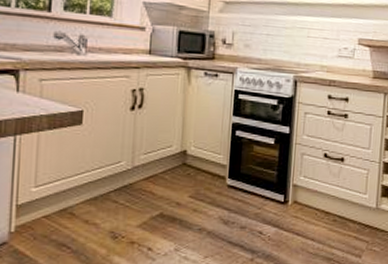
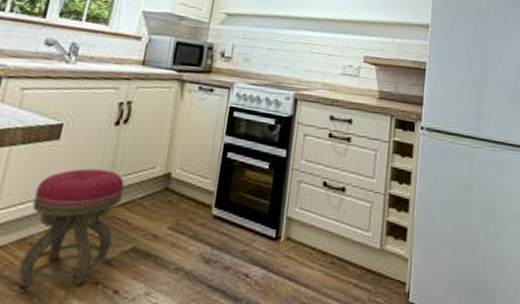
stool: none [64,149,146,248] -> present [18,168,124,288]

